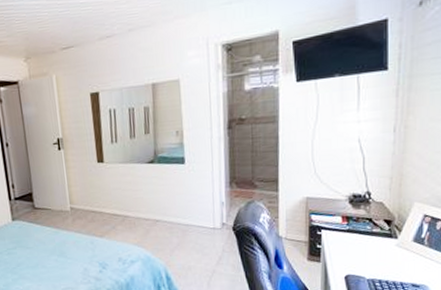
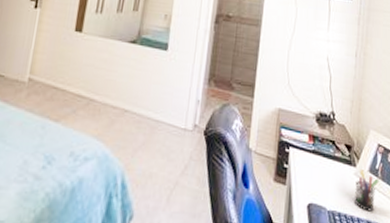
pen holder: none [397,240,425,276] -> present [355,170,379,212]

